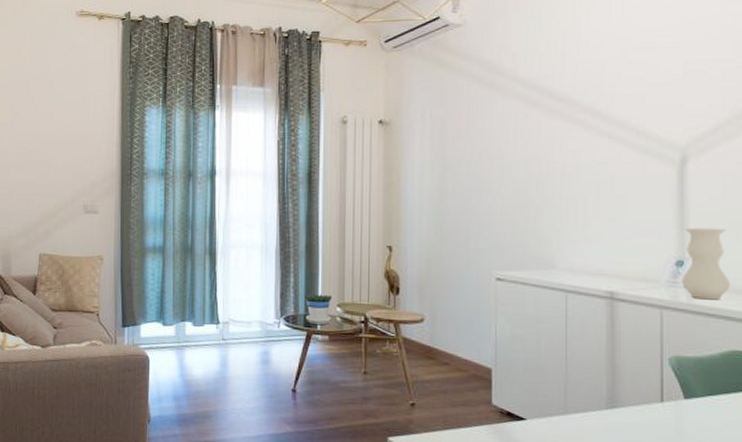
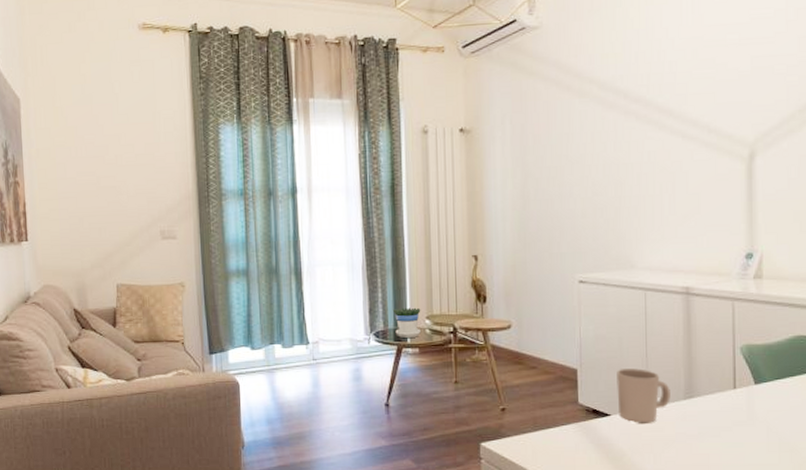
mug: none [533,372,591,431] -> present [617,368,670,423]
vase: present [681,227,731,300] -> none [750,220,796,289]

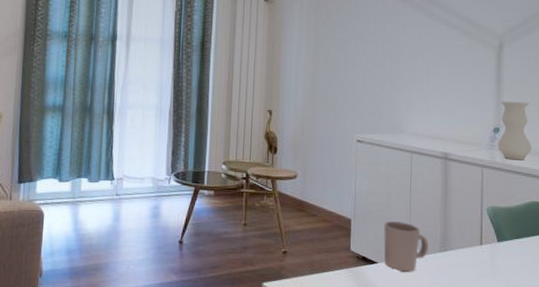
flowerpot: present [393,307,421,339] -> none [194,152,219,182]
vase: none [750,220,796,289] -> present [497,101,532,161]

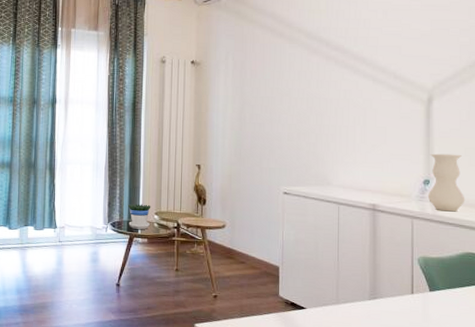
flowerpot: none [194,152,219,182] -> present [128,204,151,230]
mug: present [384,221,428,272] -> none [312,269,357,318]

